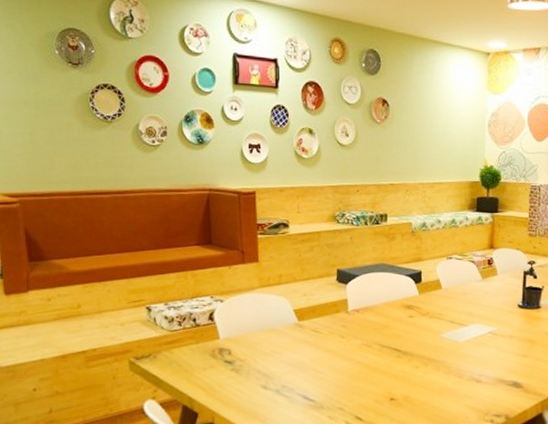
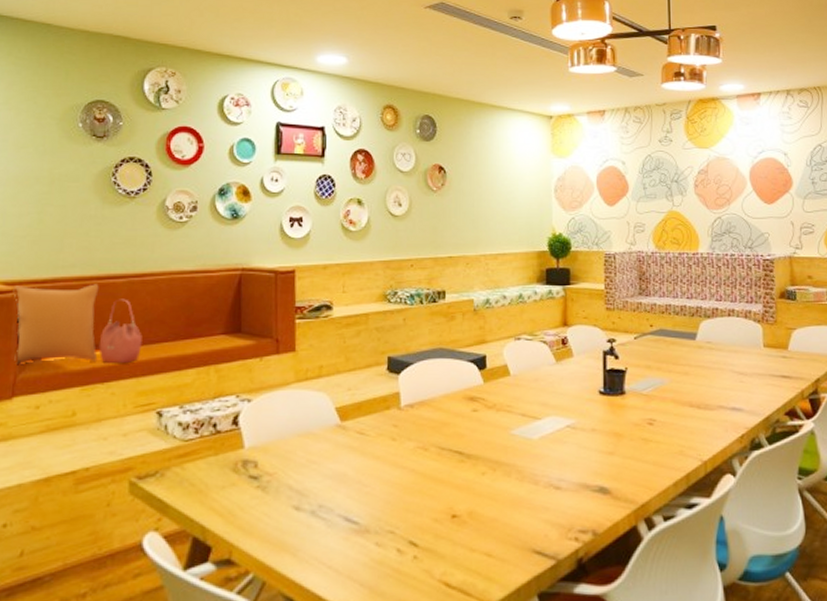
pillow: none [17,198,94,264] -> present [13,284,99,364]
handbag: none [93,212,129,267] -> present [98,299,142,364]

